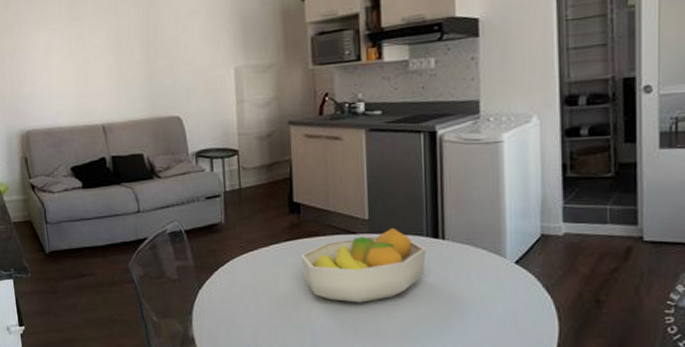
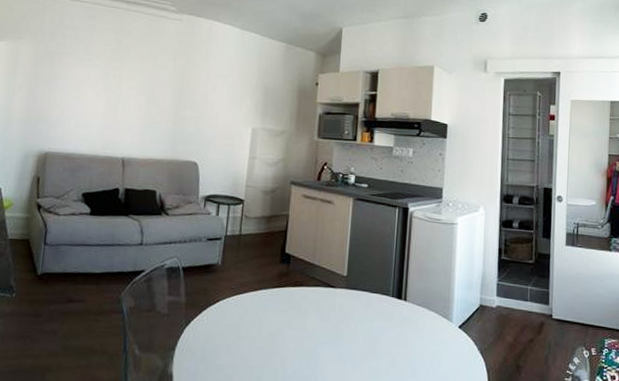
fruit bowl: present [301,227,426,303] -> none [284,285,390,352]

